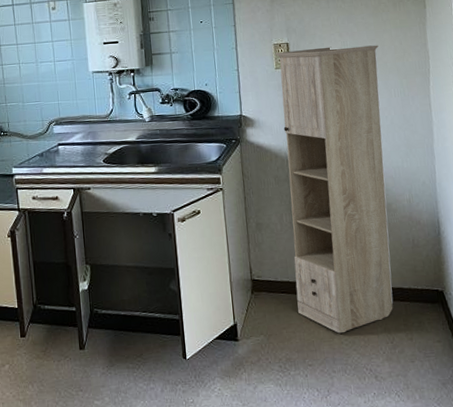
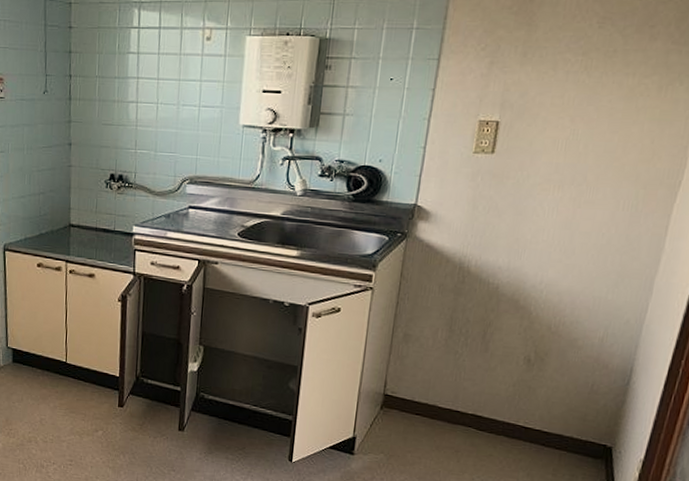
storage cabinet: present [275,45,393,334] -> none [430,131,621,469]

